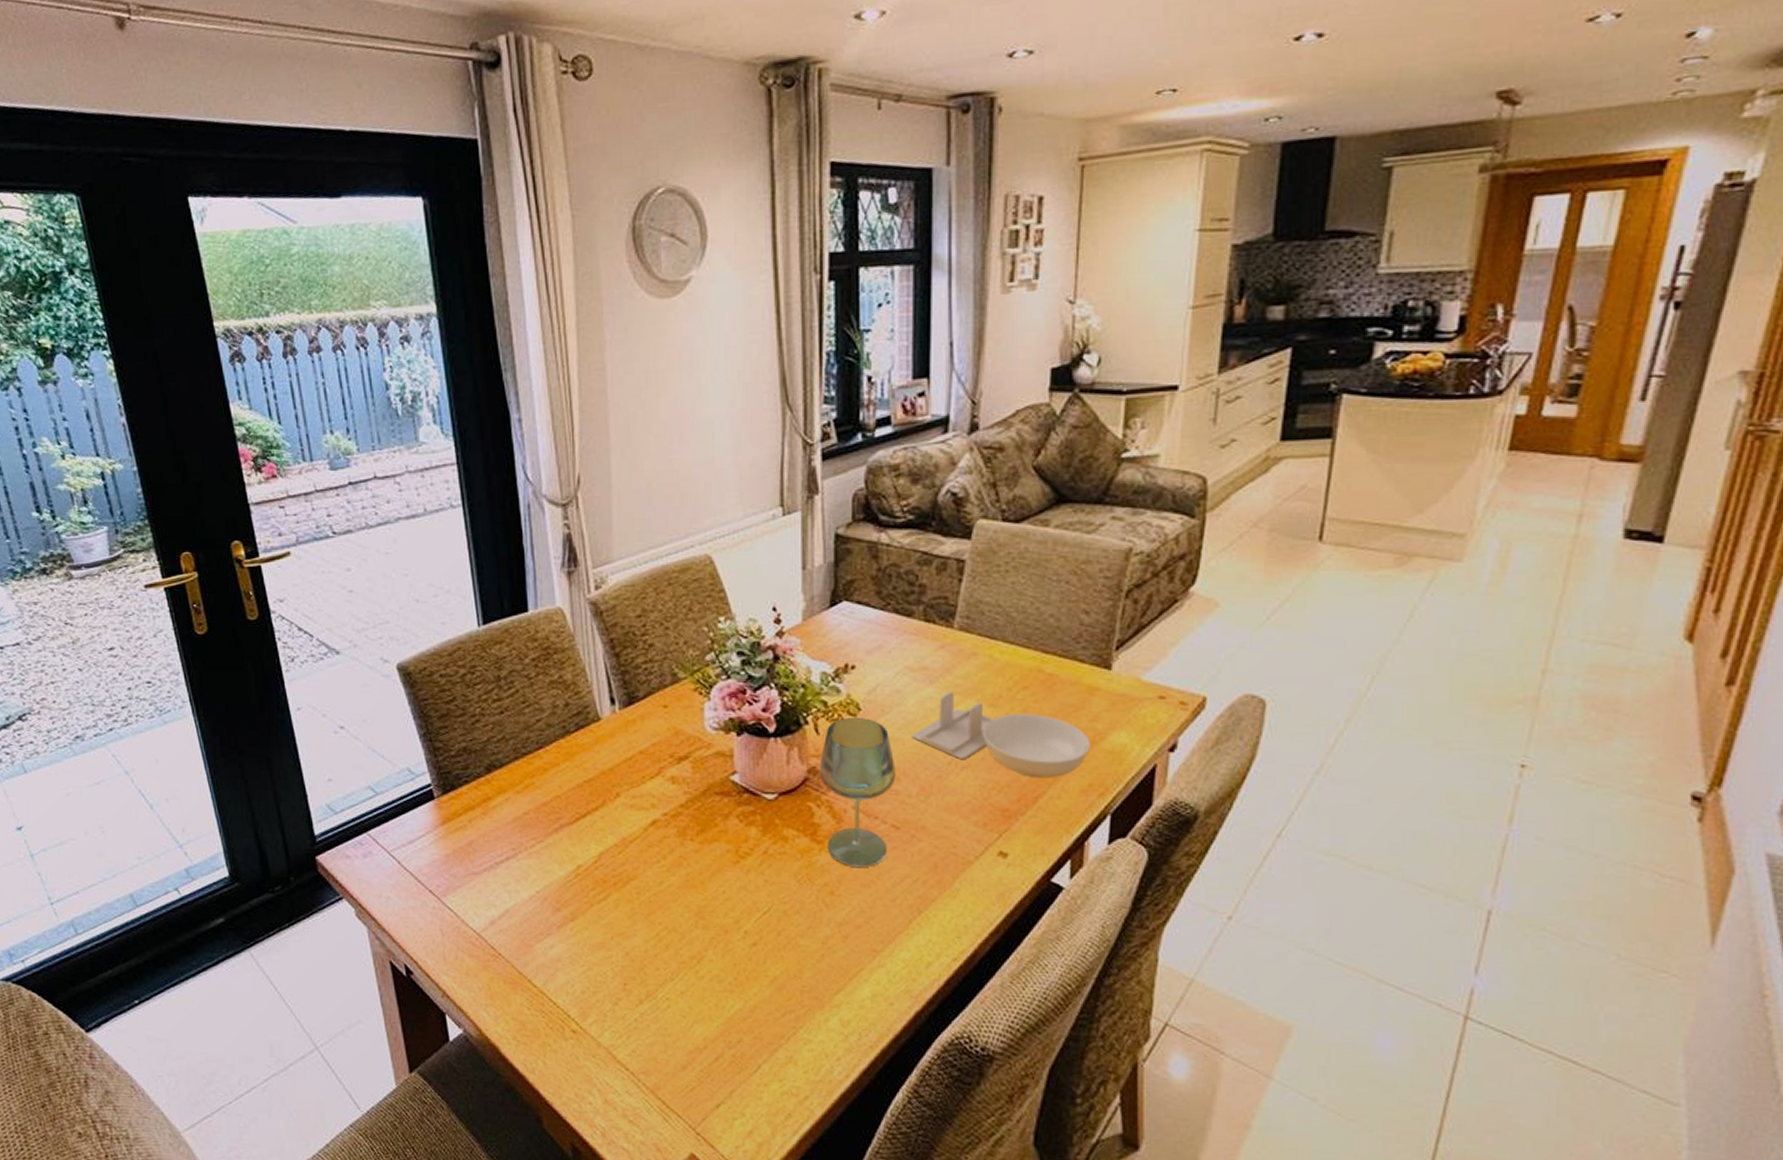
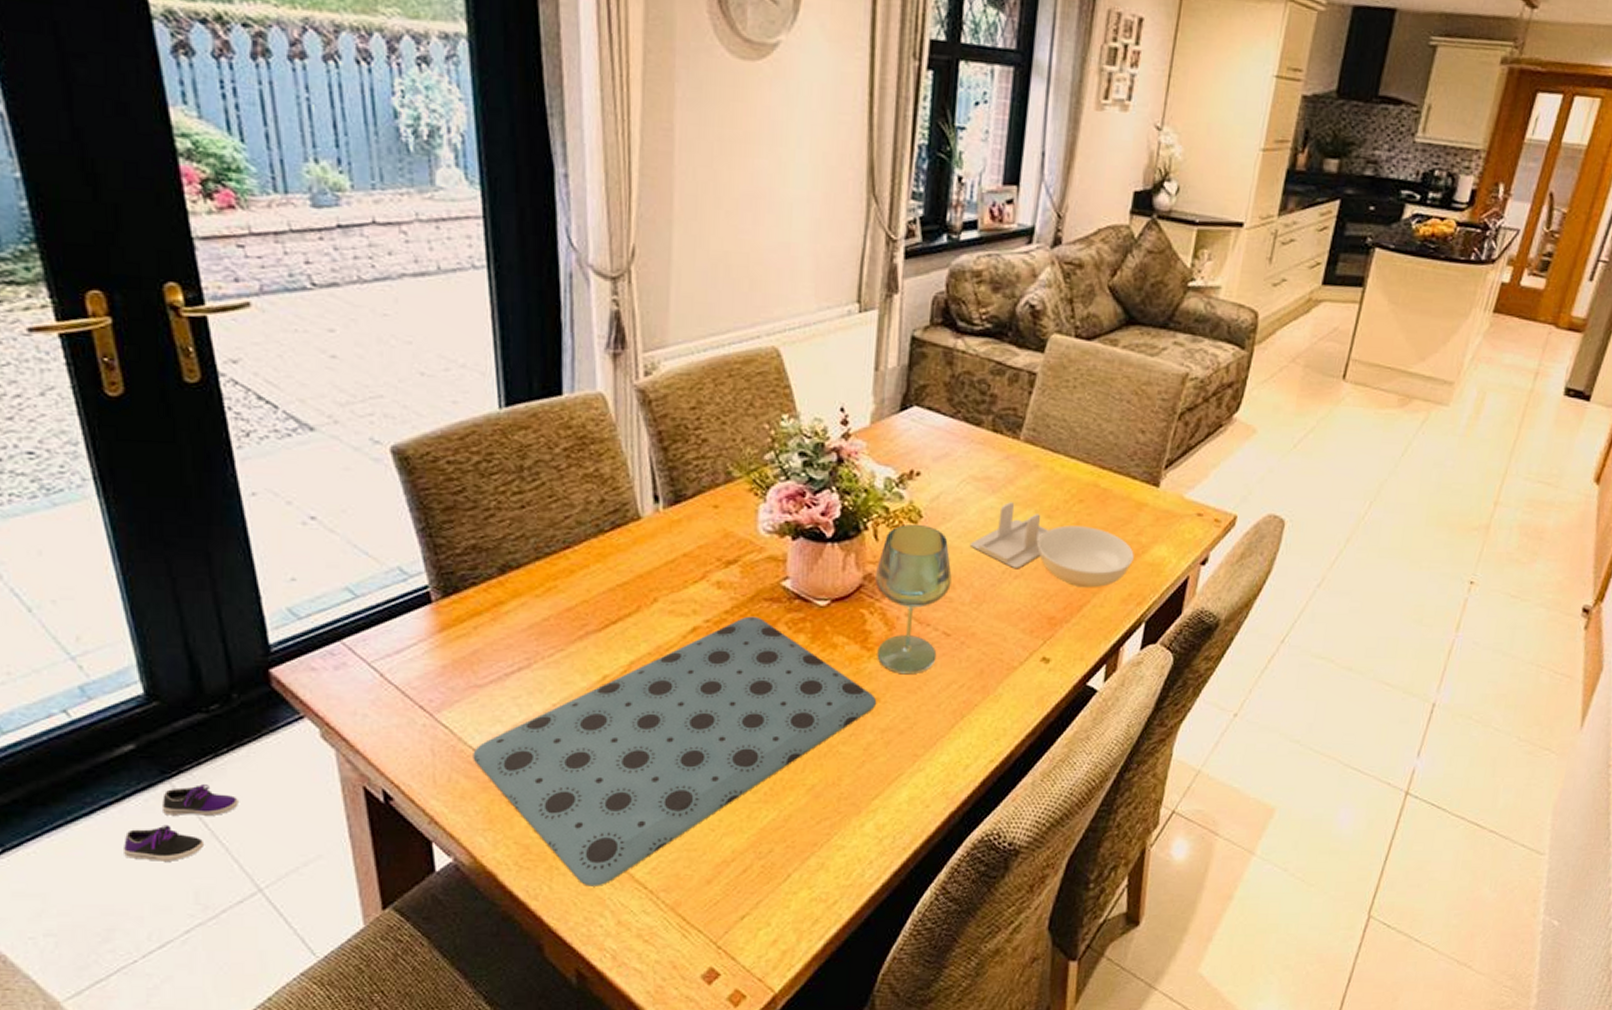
shoe: none [219,954,298,1019] -> present [124,784,238,861]
placemat: none [474,810,830,1065] -> present [473,616,876,887]

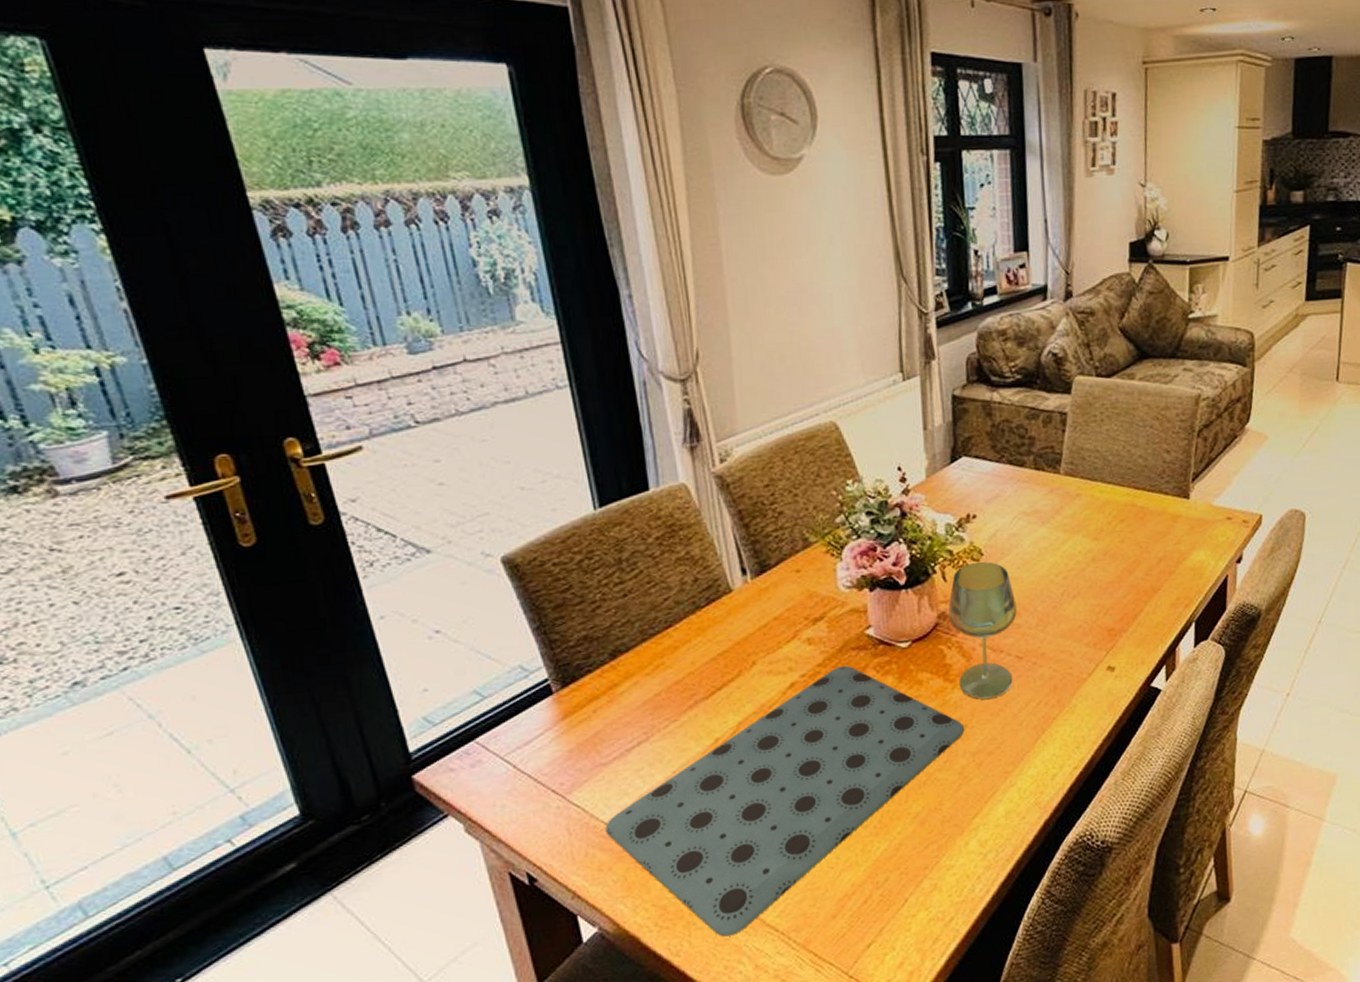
shoe: present [124,784,238,861] -> none [294,891,396,970]
napkin holder: present [969,502,1049,569] -> none [1028,530,1098,590]
bowl: present [1037,525,1134,588] -> none [1089,542,1176,599]

